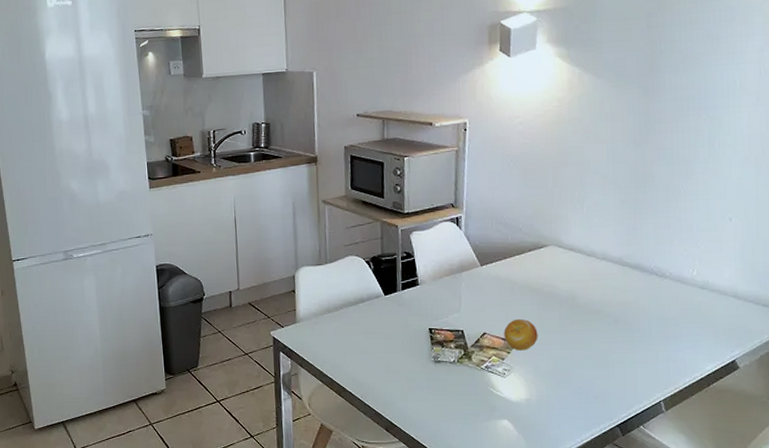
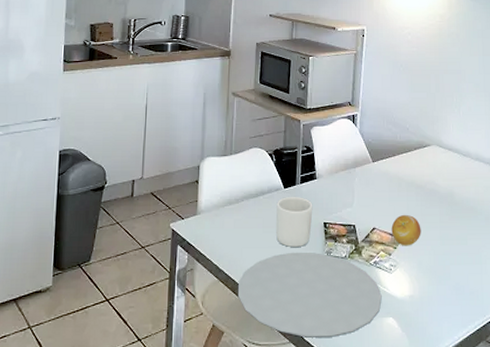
placemat: none [343,357,495,437] -> present [237,252,382,338]
mug: none [377,302,417,354] -> present [276,196,313,248]

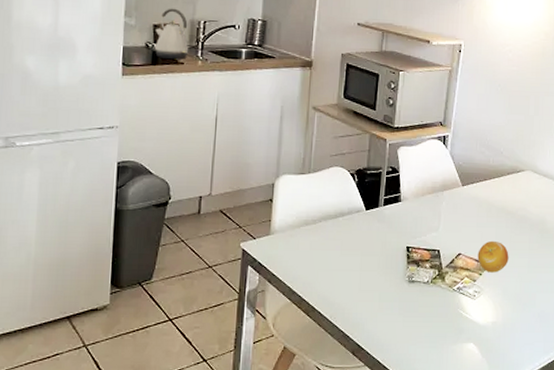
kettle: none [91,9,122,55] -> present [154,8,189,60]
placemat: present [237,252,382,338] -> none [311,275,464,361]
mug: present [276,196,313,248] -> none [355,218,396,272]

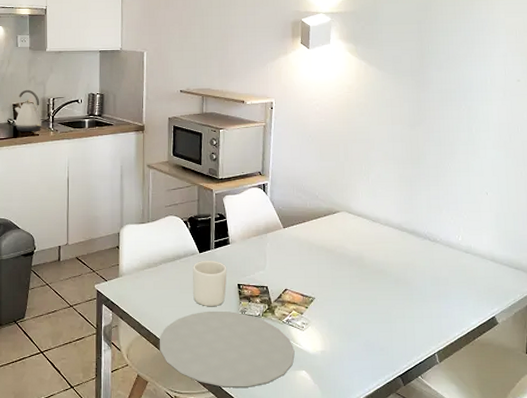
placemat: none [311,275,464,361] -> present [159,311,295,388]
mug: none [355,218,396,272] -> present [193,260,227,307]
fruit: present [477,240,509,273] -> none [302,276,332,306]

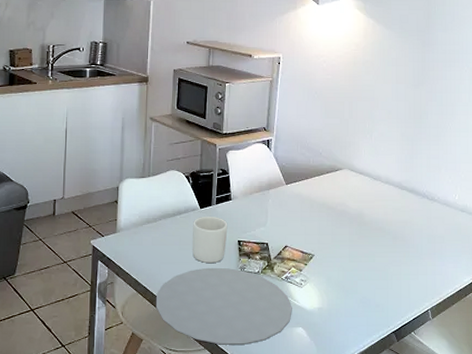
kettle: present [14,89,42,133] -> none [11,35,41,80]

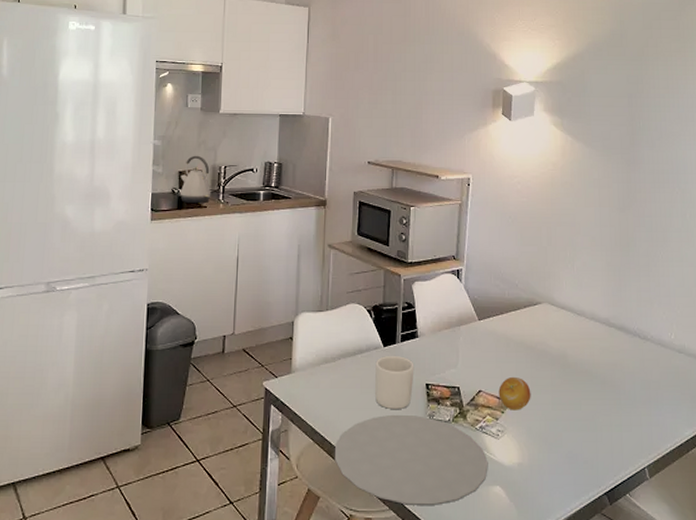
kettle: none [11,35,41,80] -> present [179,155,211,204]
fruit: none [302,233,331,263] -> present [498,376,531,411]

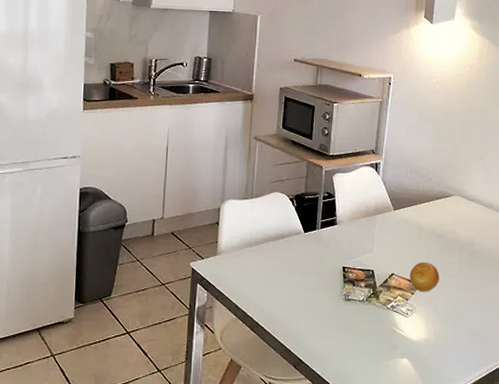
kettle: present [179,155,211,204] -> none [111,48,142,95]
placemat: present [334,414,488,505] -> none [255,294,397,375]
mug: present [375,355,414,410] -> none [295,240,333,290]

